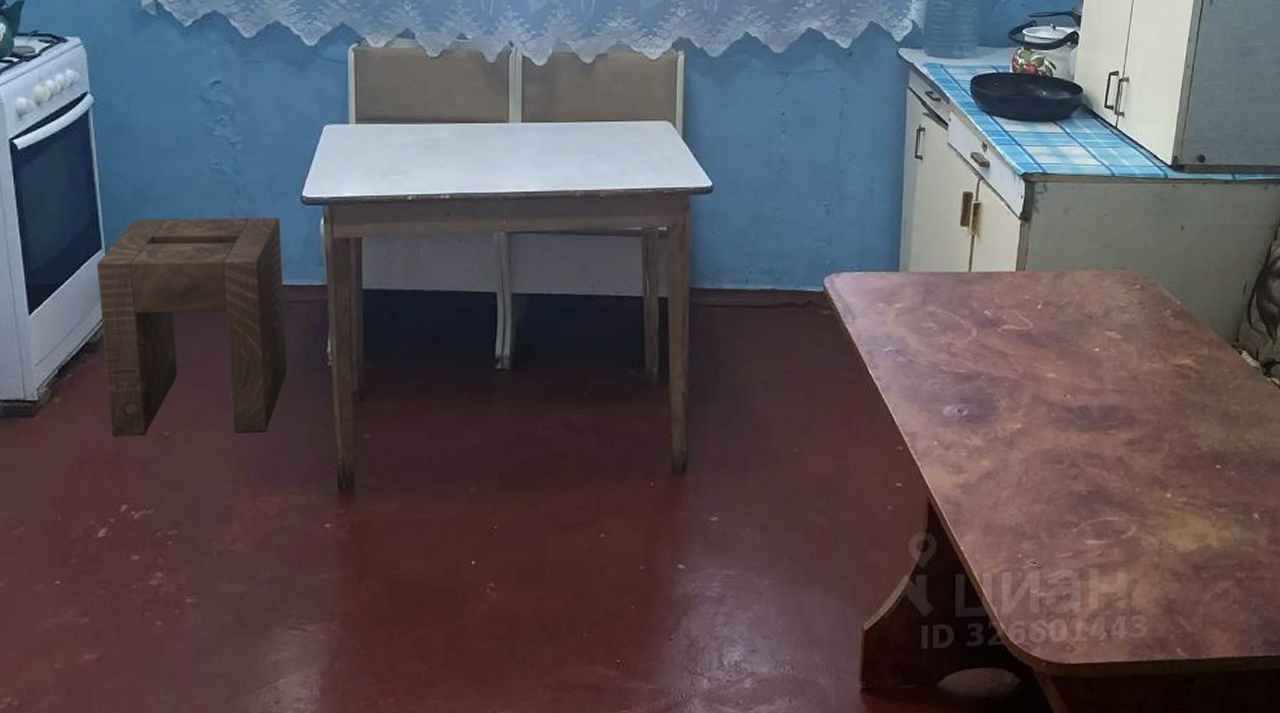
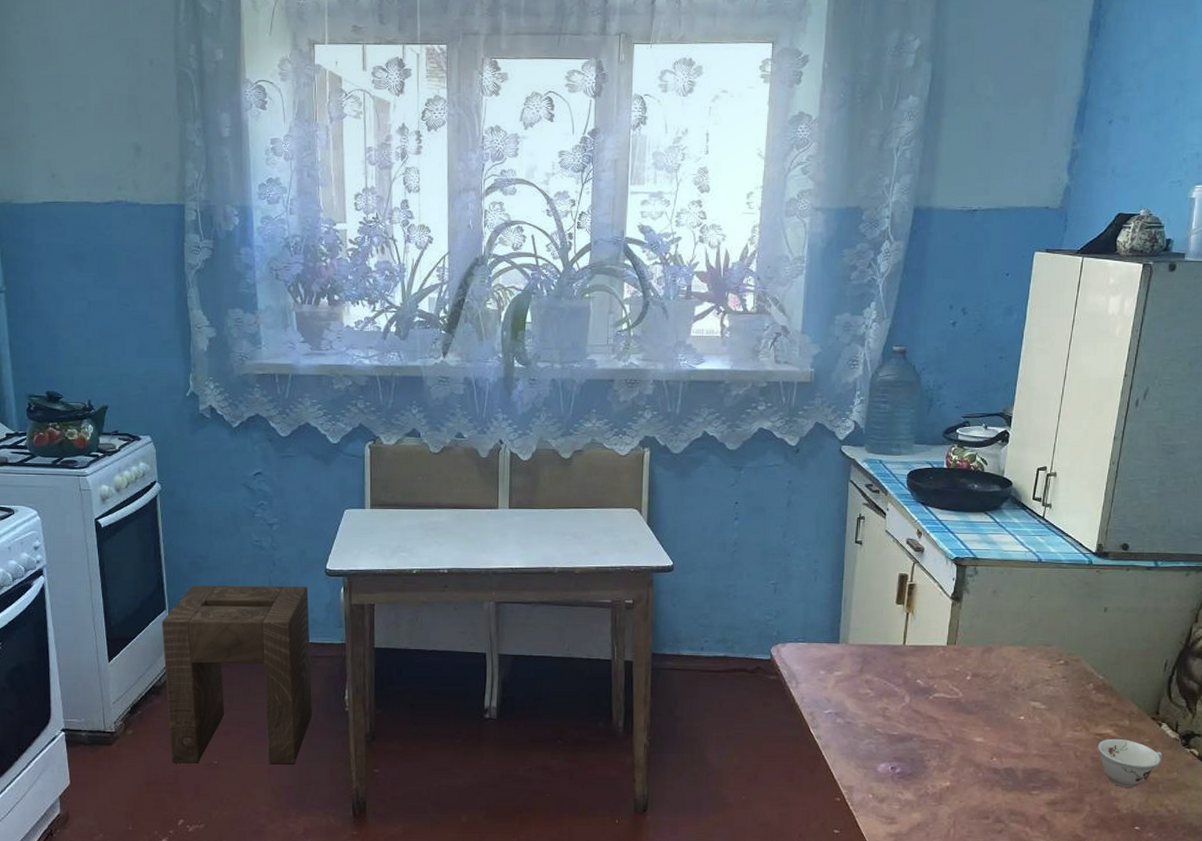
teacup: none [1176,369,1243,423] -> present [1098,738,1162,788]

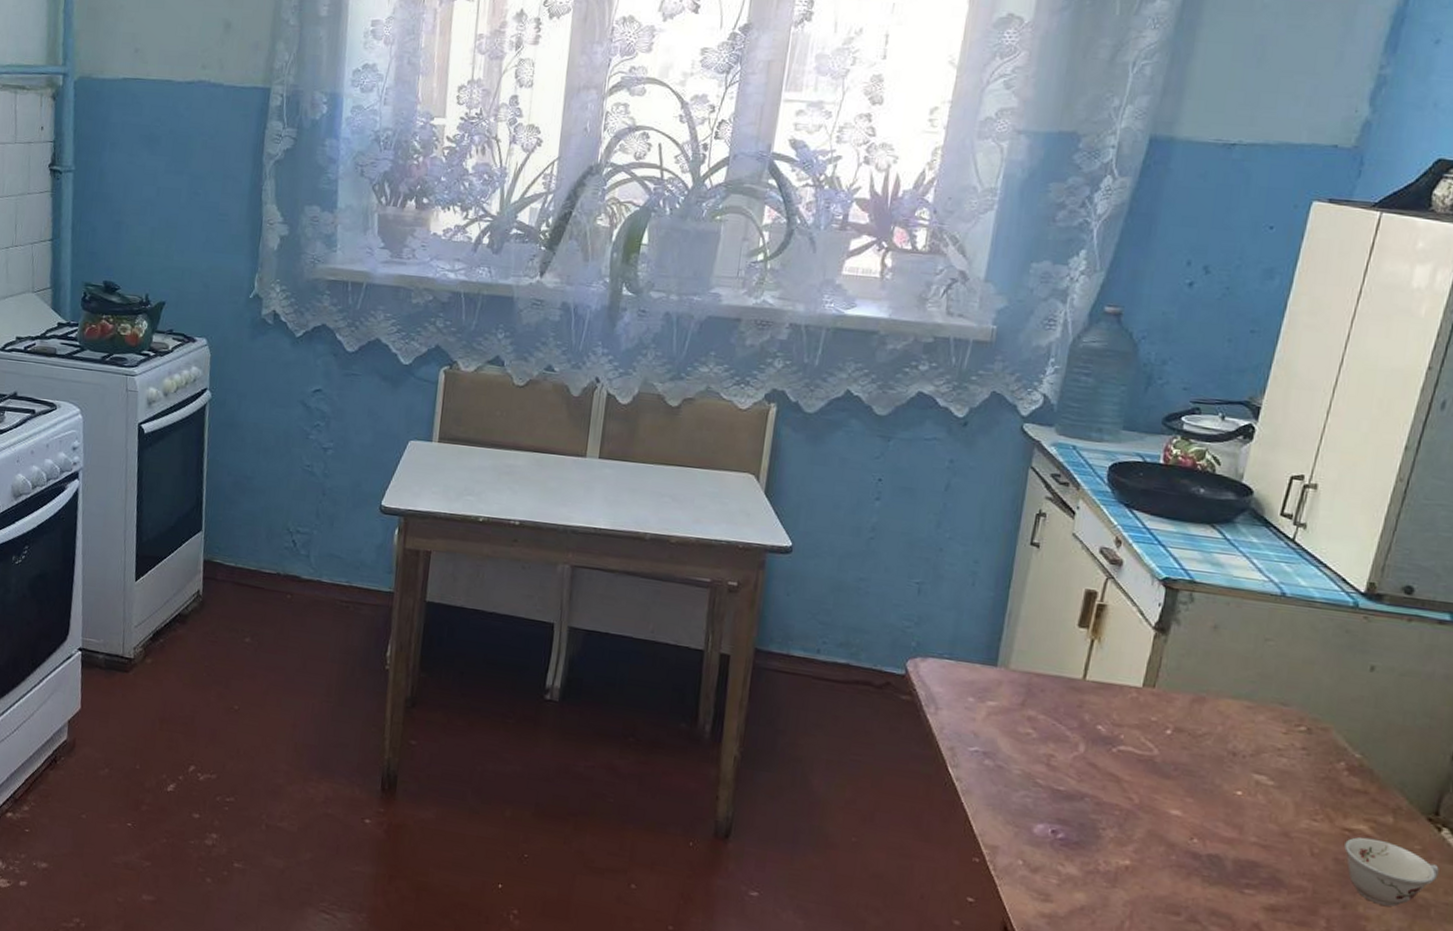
stool: present [161,585,312,765] -> none [189,507,359,722]

